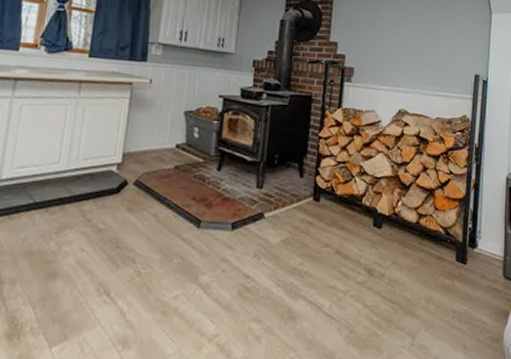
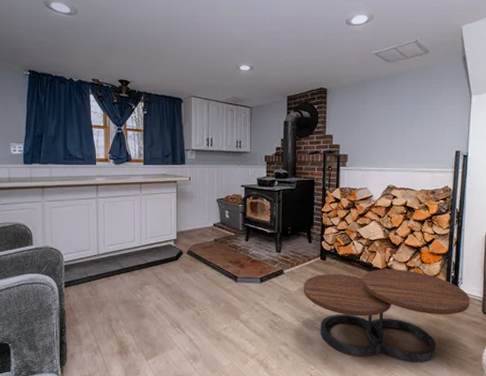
coffee table: none [287,216,490,345] -> present [303,269,470,362]

